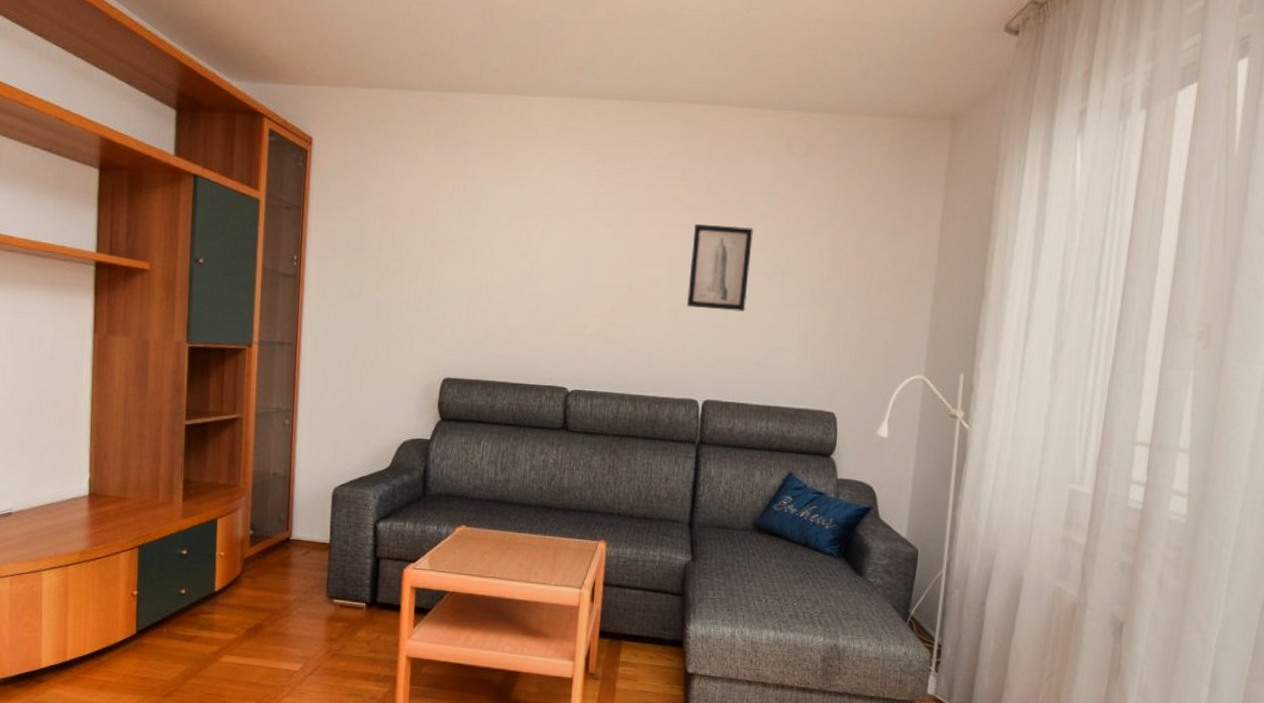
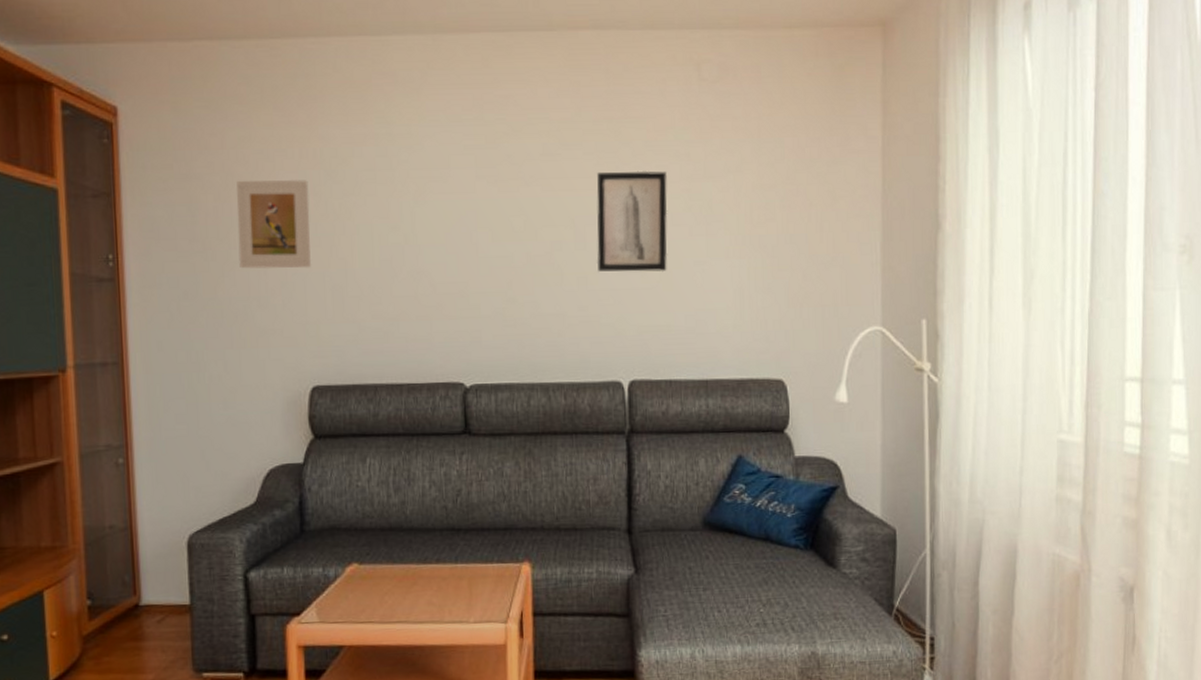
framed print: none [396,205,457,282] -> present [236,180,311,269]

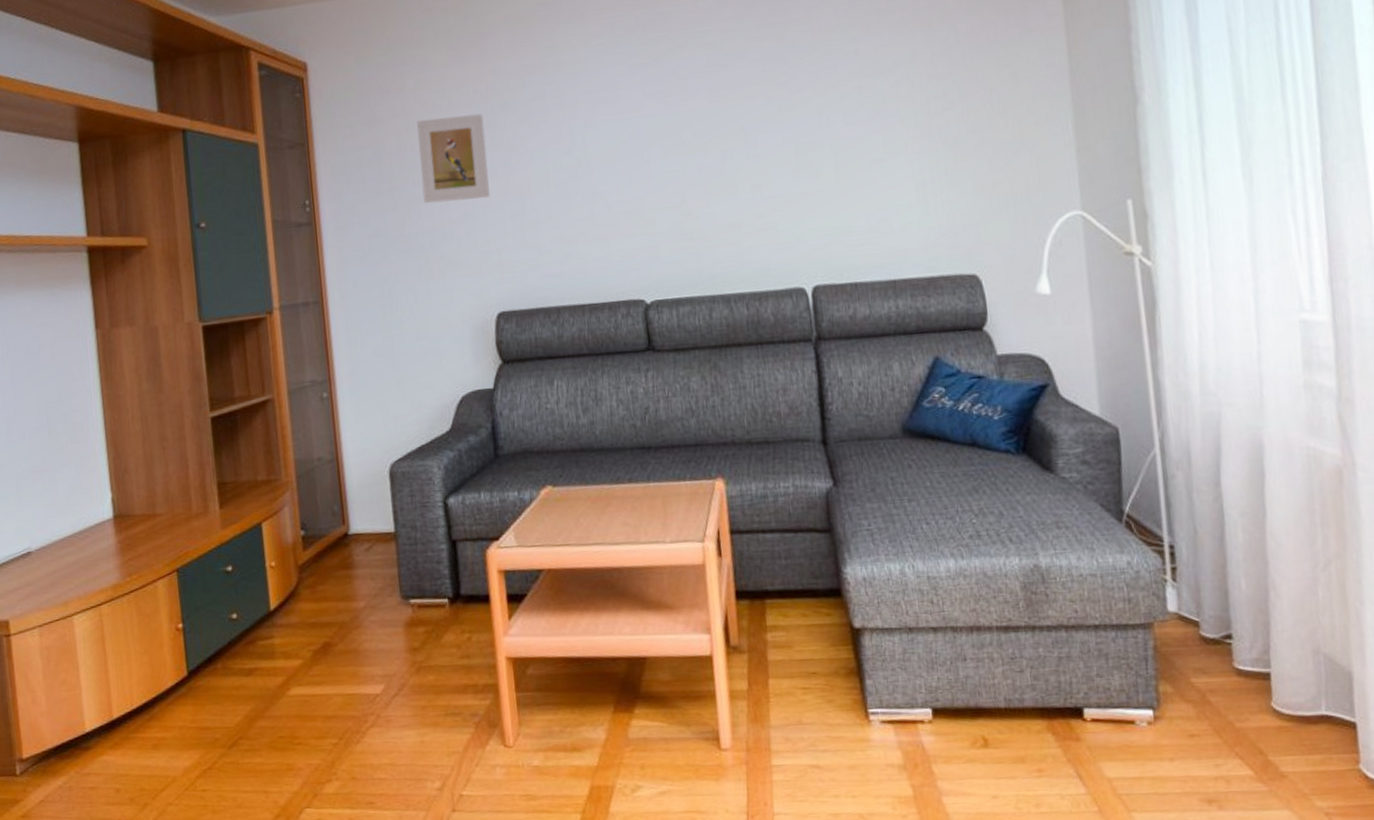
wall art: present [596,170,668,272] -> none [764,71,843,178]

